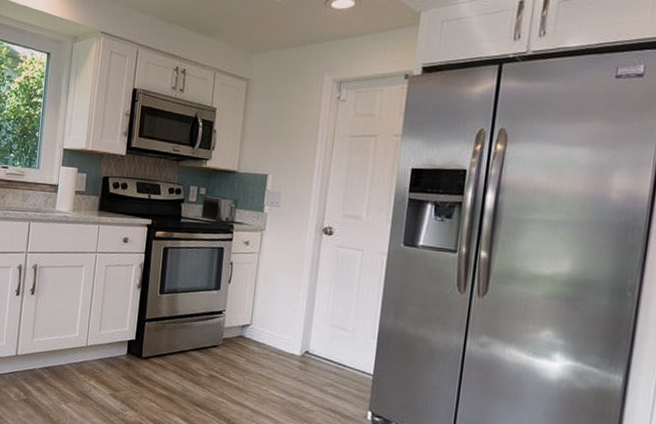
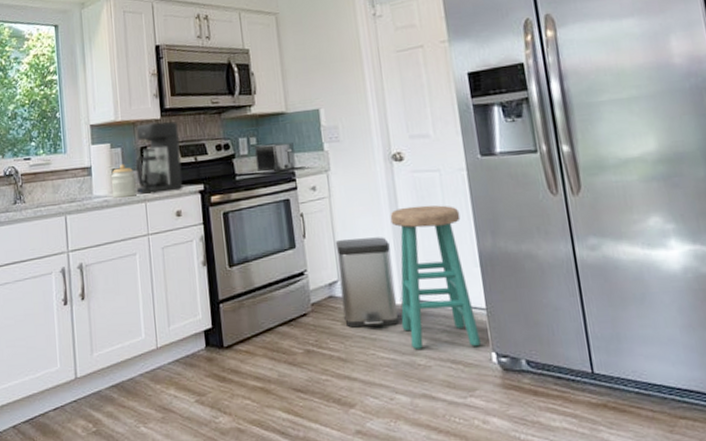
jar: none [71,188,94,218] -> present [110,164,137,199]
coffee maker: none [93,156,140,221] -> present [136,121,183,195]
pedal bin: none [248,291,302,371] -> present [335,237,399,328]
stool: none [296,275,372,404] -> present [390,205,482,350]

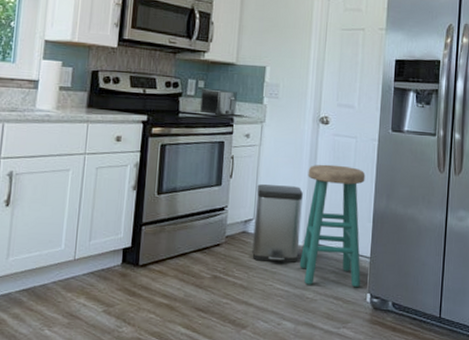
jar: present [110,164,137,199] -> none [55,83,82,117]
coffee maker: present [136,121,183,195] -> none [80,49,133,118]

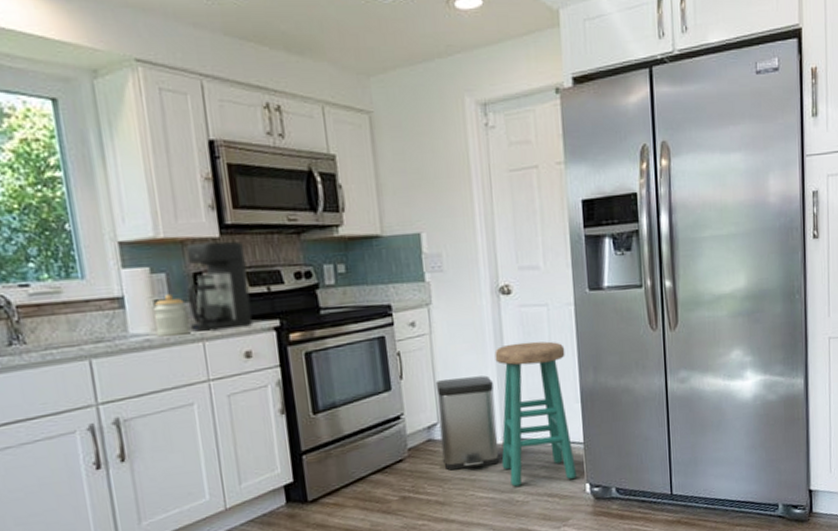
jar: none [55,83,82,117] -> present [152,293,191,338]
coffee maker: none [80,49,133,118] -> present [185,241,254,333]
toaster: present [199,88,237,116] -> none [343,270,393,306]

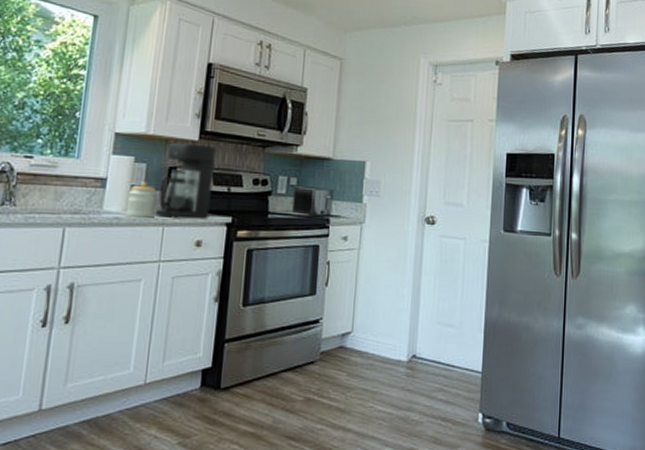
toaster: none [343,270,393,306] -> present [291,186,334,217]
pedal bin: present [435,375,499,471] -> none [350,293,407,380]
stool: present [494,341,578,487] -> none [403,269,476,407]

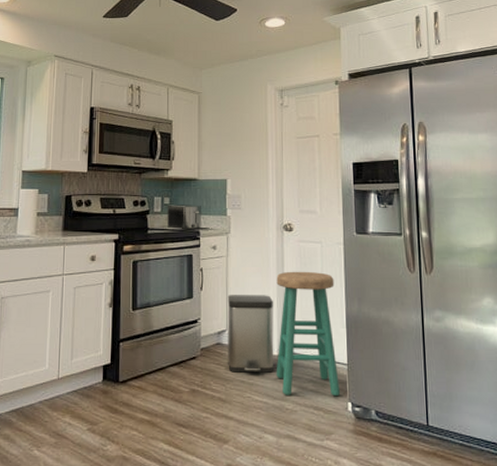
jar: present [125,181,157,219] -> none [34,208,58,240]
coffee maker: present [155,142,216,220] -> none [57,175,102,239]
pedal bin: none [350,293,407,380] -> present [227,295,274,373]
stool: none [403,269,476,407] -> present [276,271,341,397]

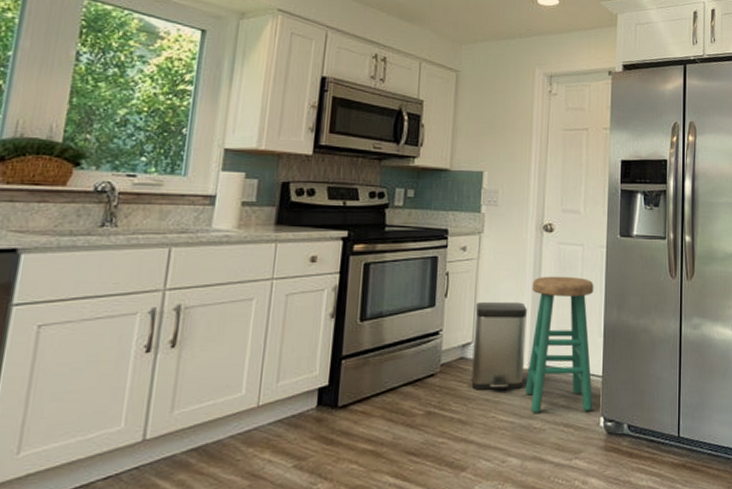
toaster: present [166,205,201,230] -> none [408,198,452,228]

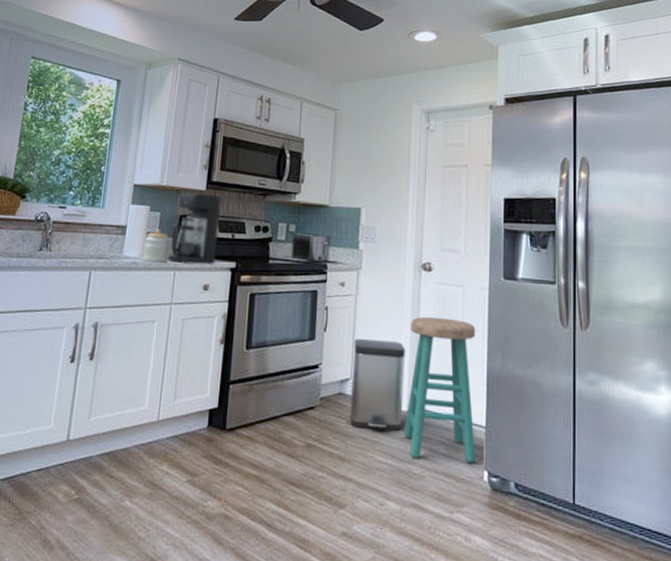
jar: none [236,197,269,236] -> present [142,228,169,264]
coffee maker: none [267,157,331,235] -> present [167,192,222,265]
toaster: none [408,198,452,228] -> present [290,232,331,263]

